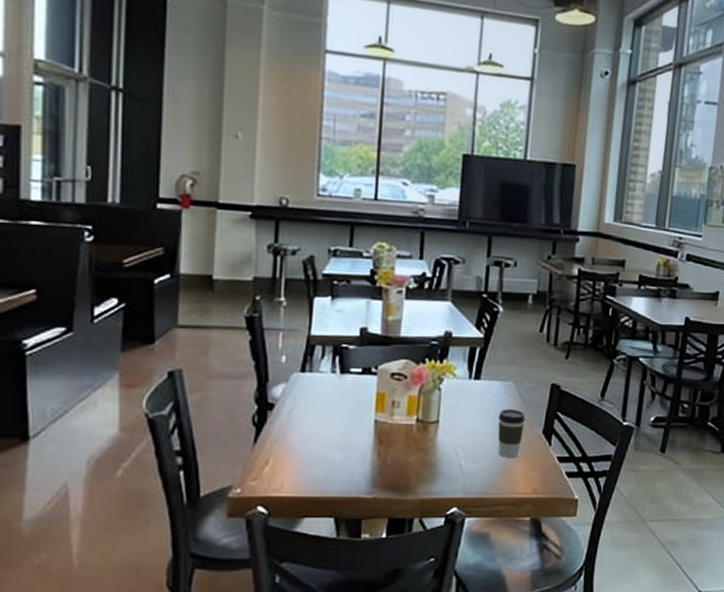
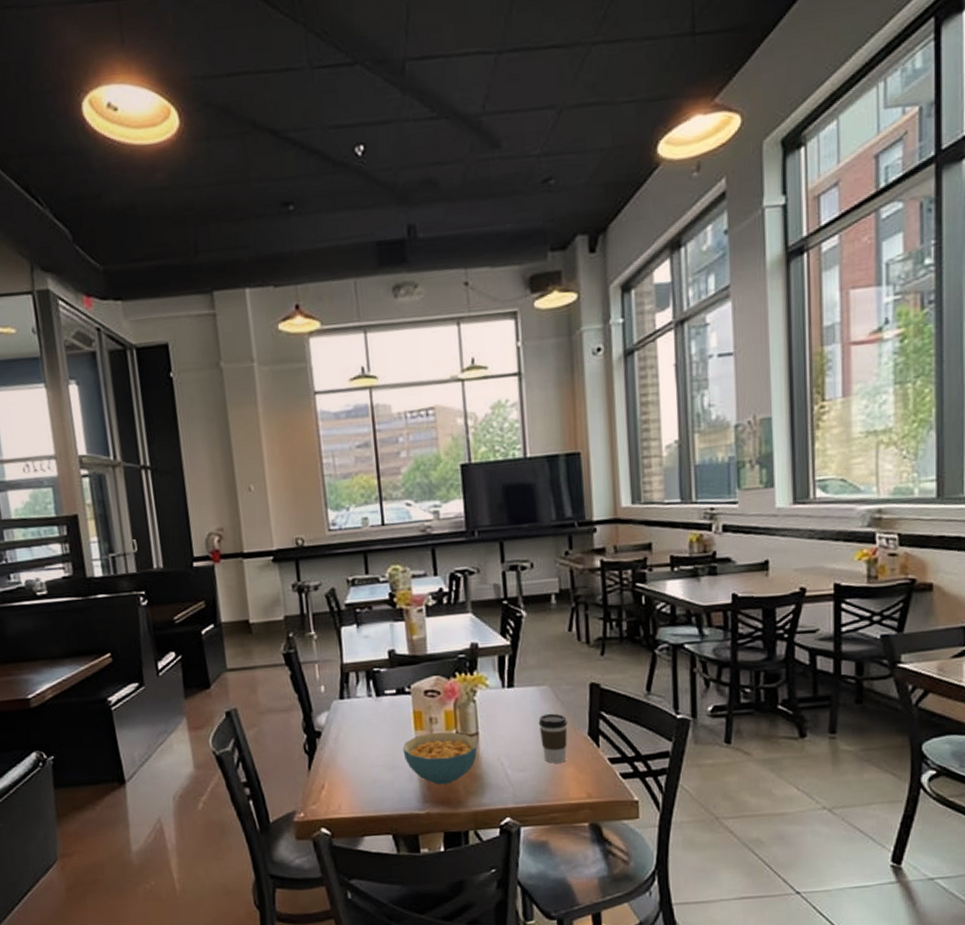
cereal bowl: none [359,416,436,470] -> present [402,732,477,785]

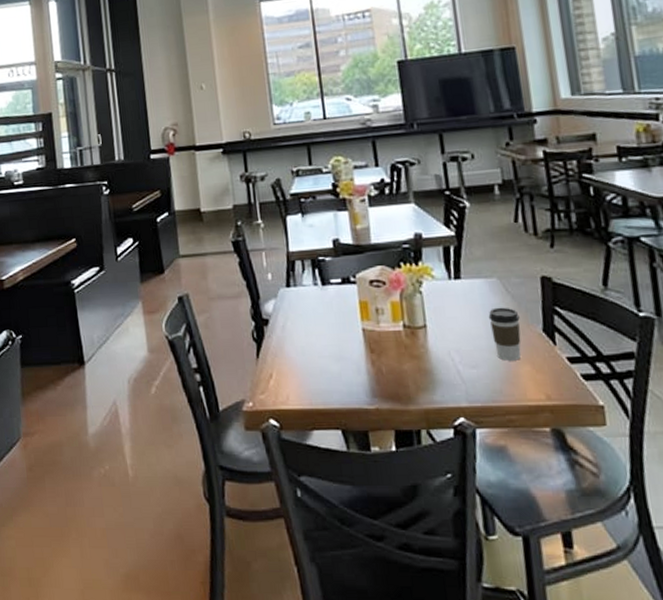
cereal bowl: present [402,732,477,785] -> none [349,323,426,379]

